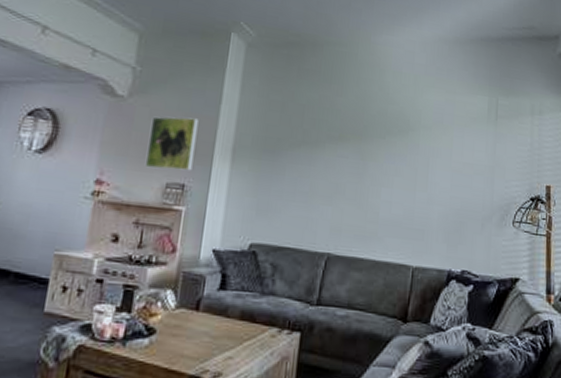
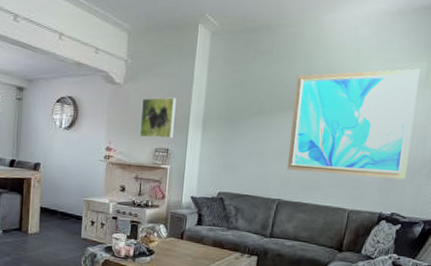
wall art: none [337,100,481,230] -> present [286,68,420,180]

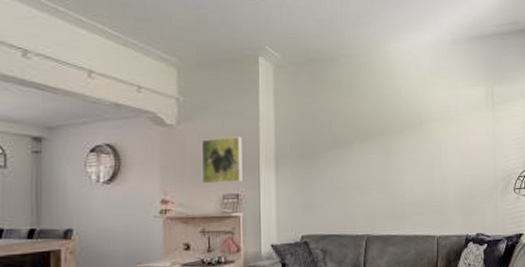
wall art: present [286,68,420,180] -> none [368,93,483,203]

